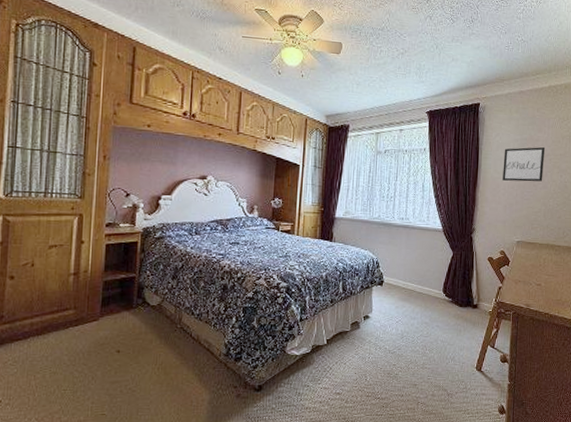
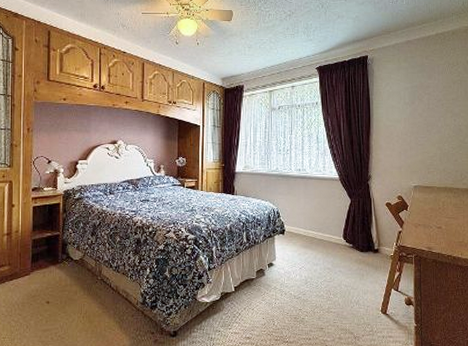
wall art: present [502,146,546,182] -> none [395,92,437,128]

